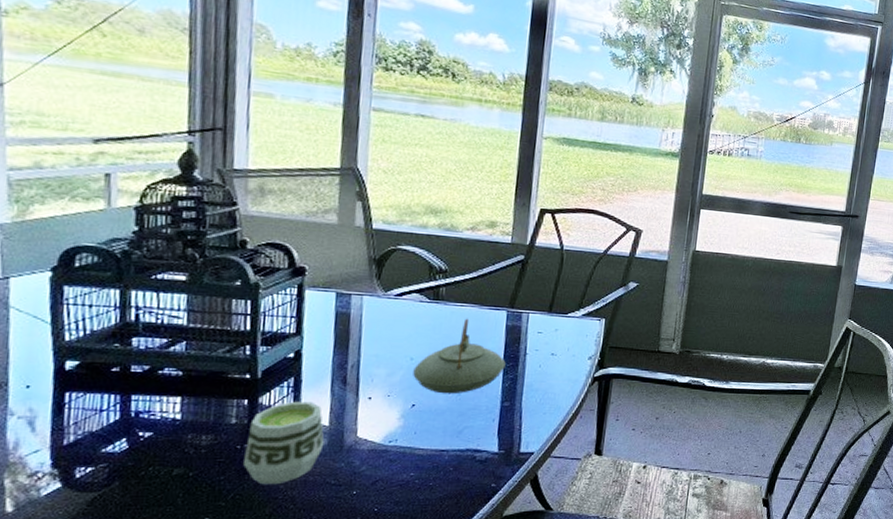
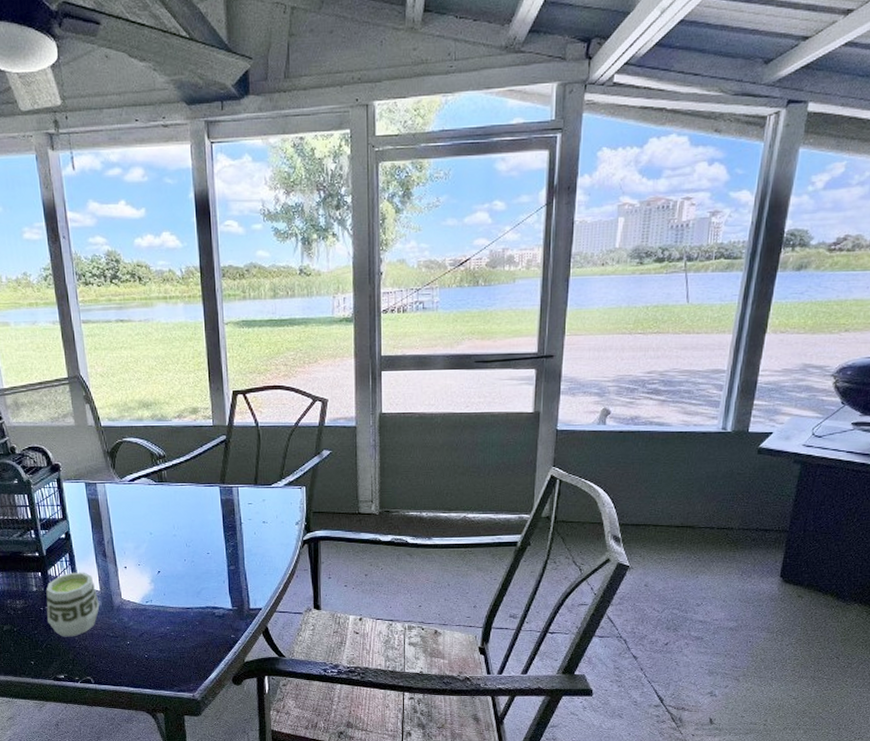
teapot: present [413,318,506,394] -> none [154,496,226,561]

